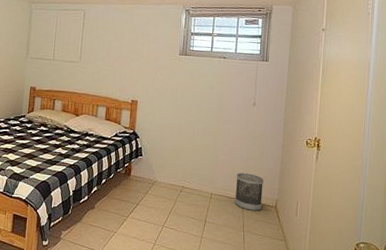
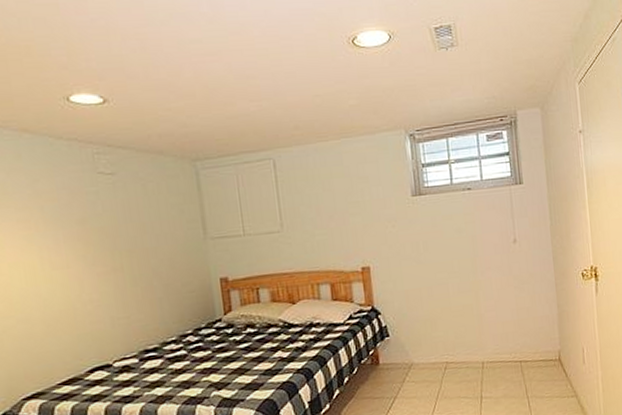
wastebasket: present [234,172,263,211] -> none [508,326,544,372]

